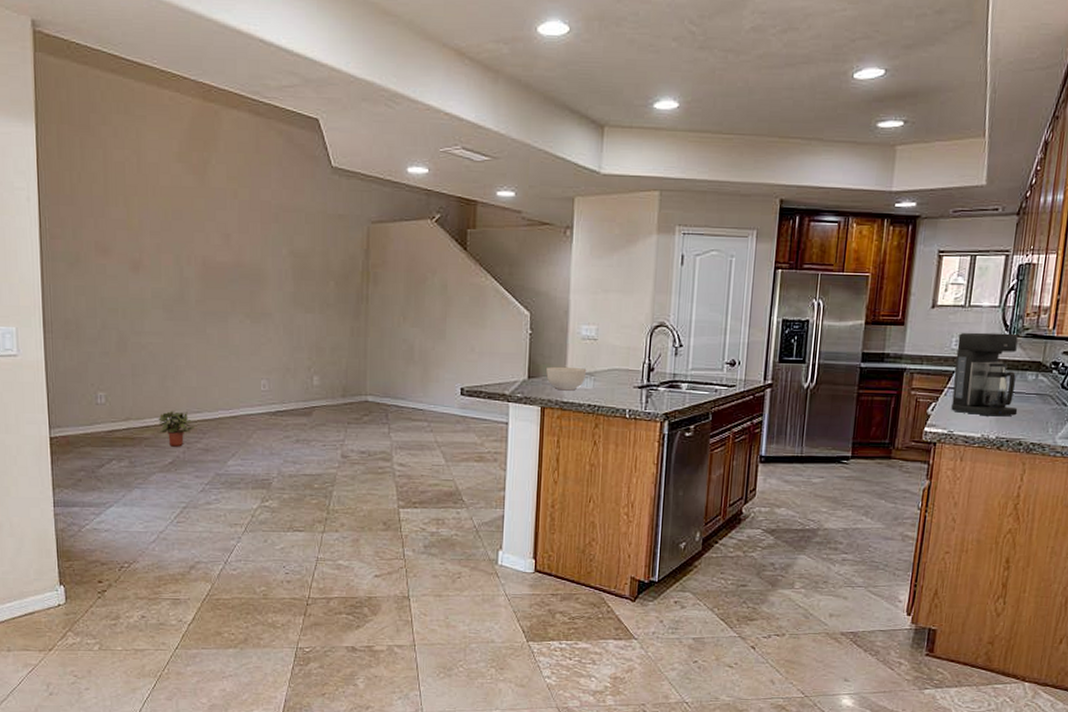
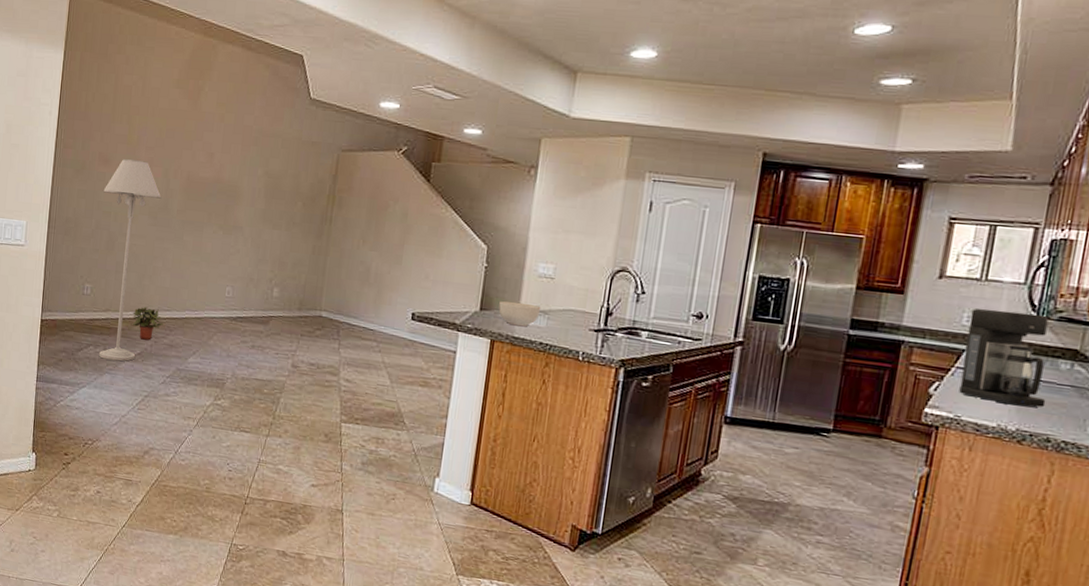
floor lamp: none [105,247,176,474] -> present [98,159,162,362]

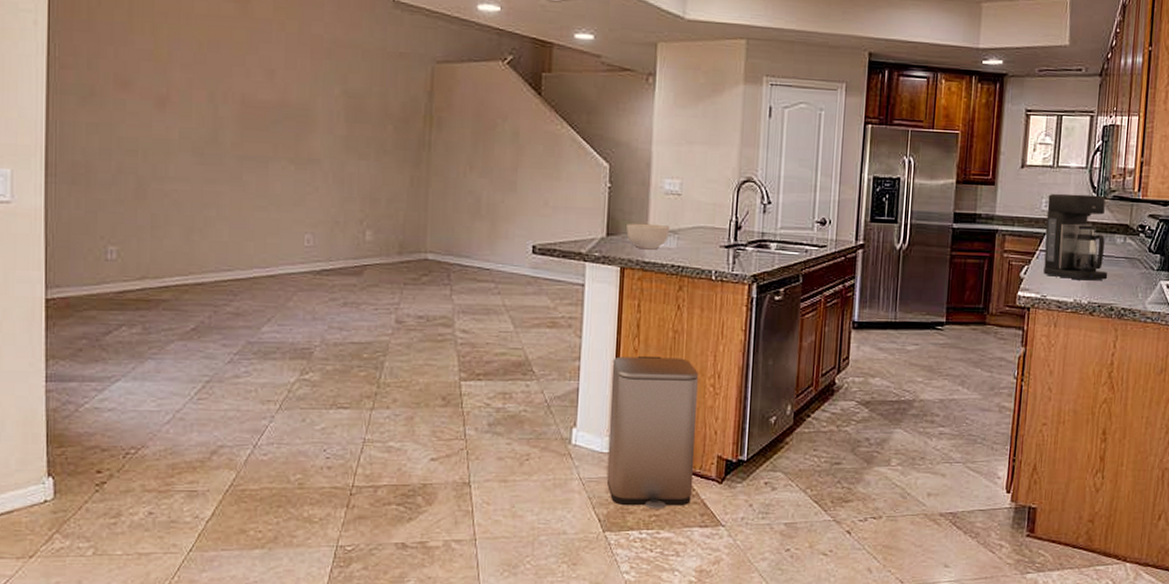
floor lamp: present [98,159,162,362] -> none [124,81,208,342]
potted plant: present [131,306,163,341] -> none [178,268,224,312]
pedal bin: none [463,419,560,565] -> present [606,355,699,509]

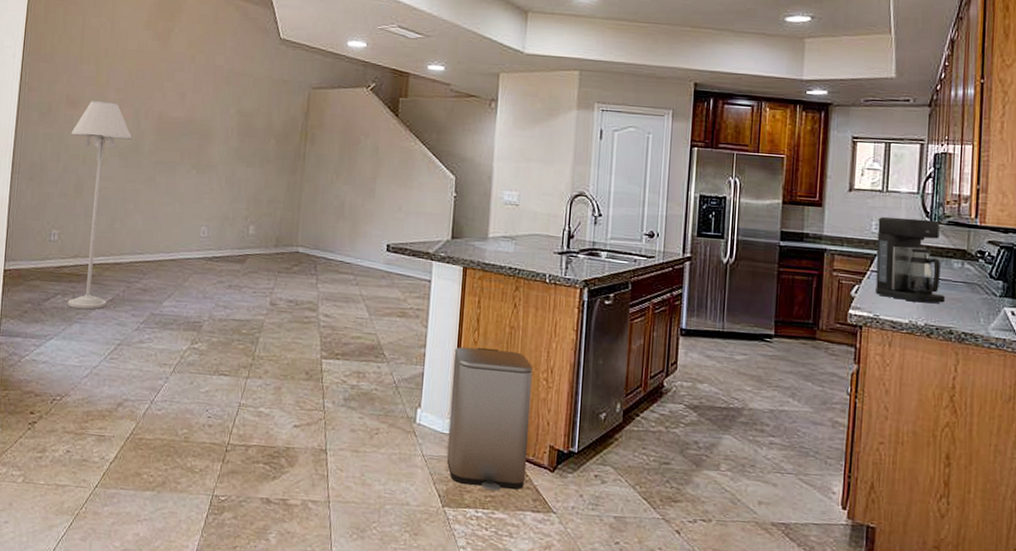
floor lamp: none [124,81,208,342] -> present [67,101,132,310]
bowl: present [626,223,670,250] -> none [469,228,509,253]

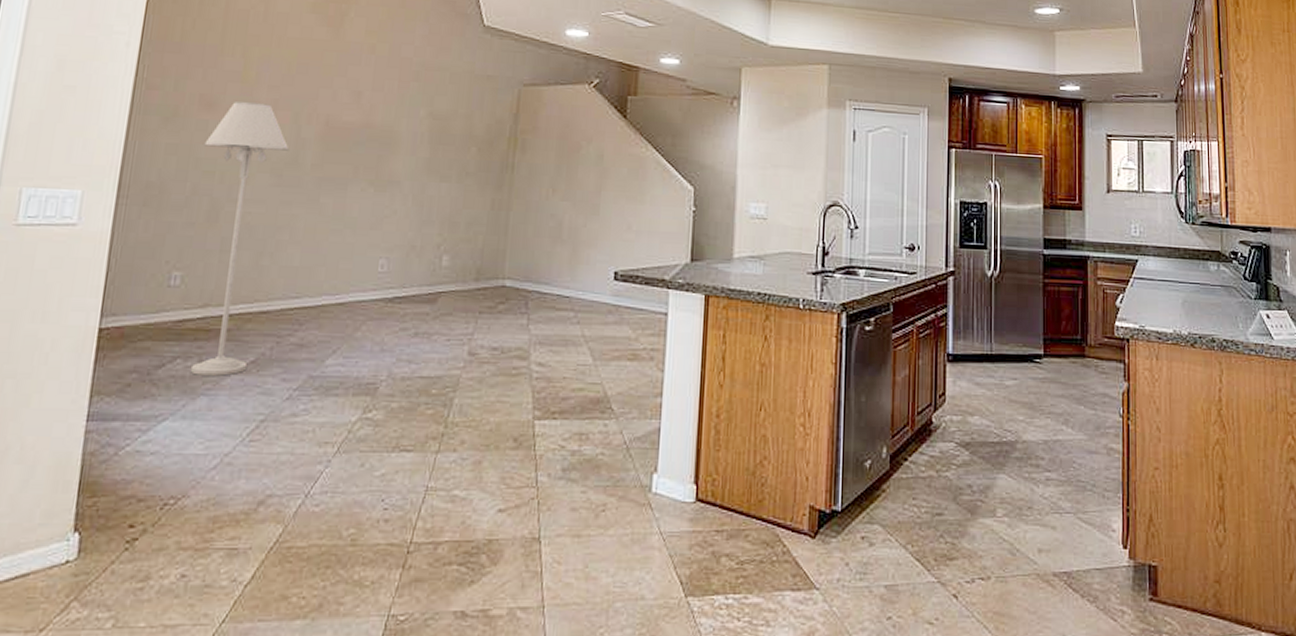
pedal bin: present [447,346,534,491] -> none [689,391,788,569]
coffee maker: present [875,217,946,303] -> none [1137,219,1206,310]

